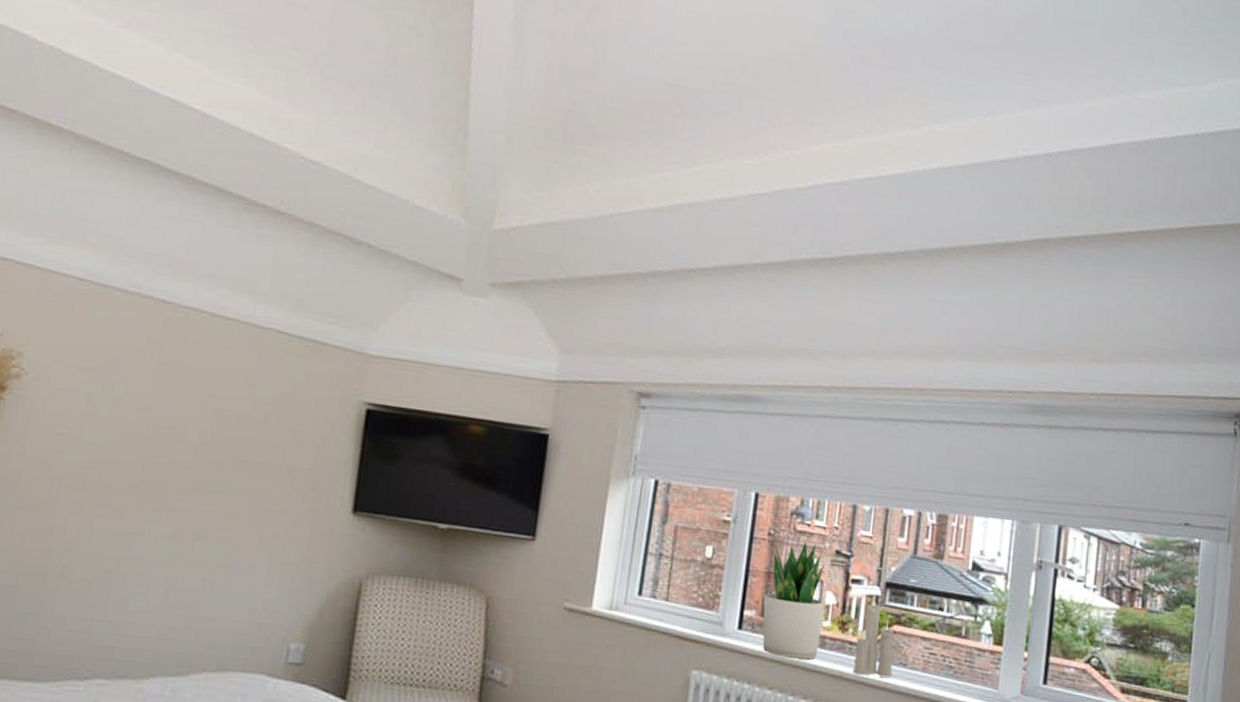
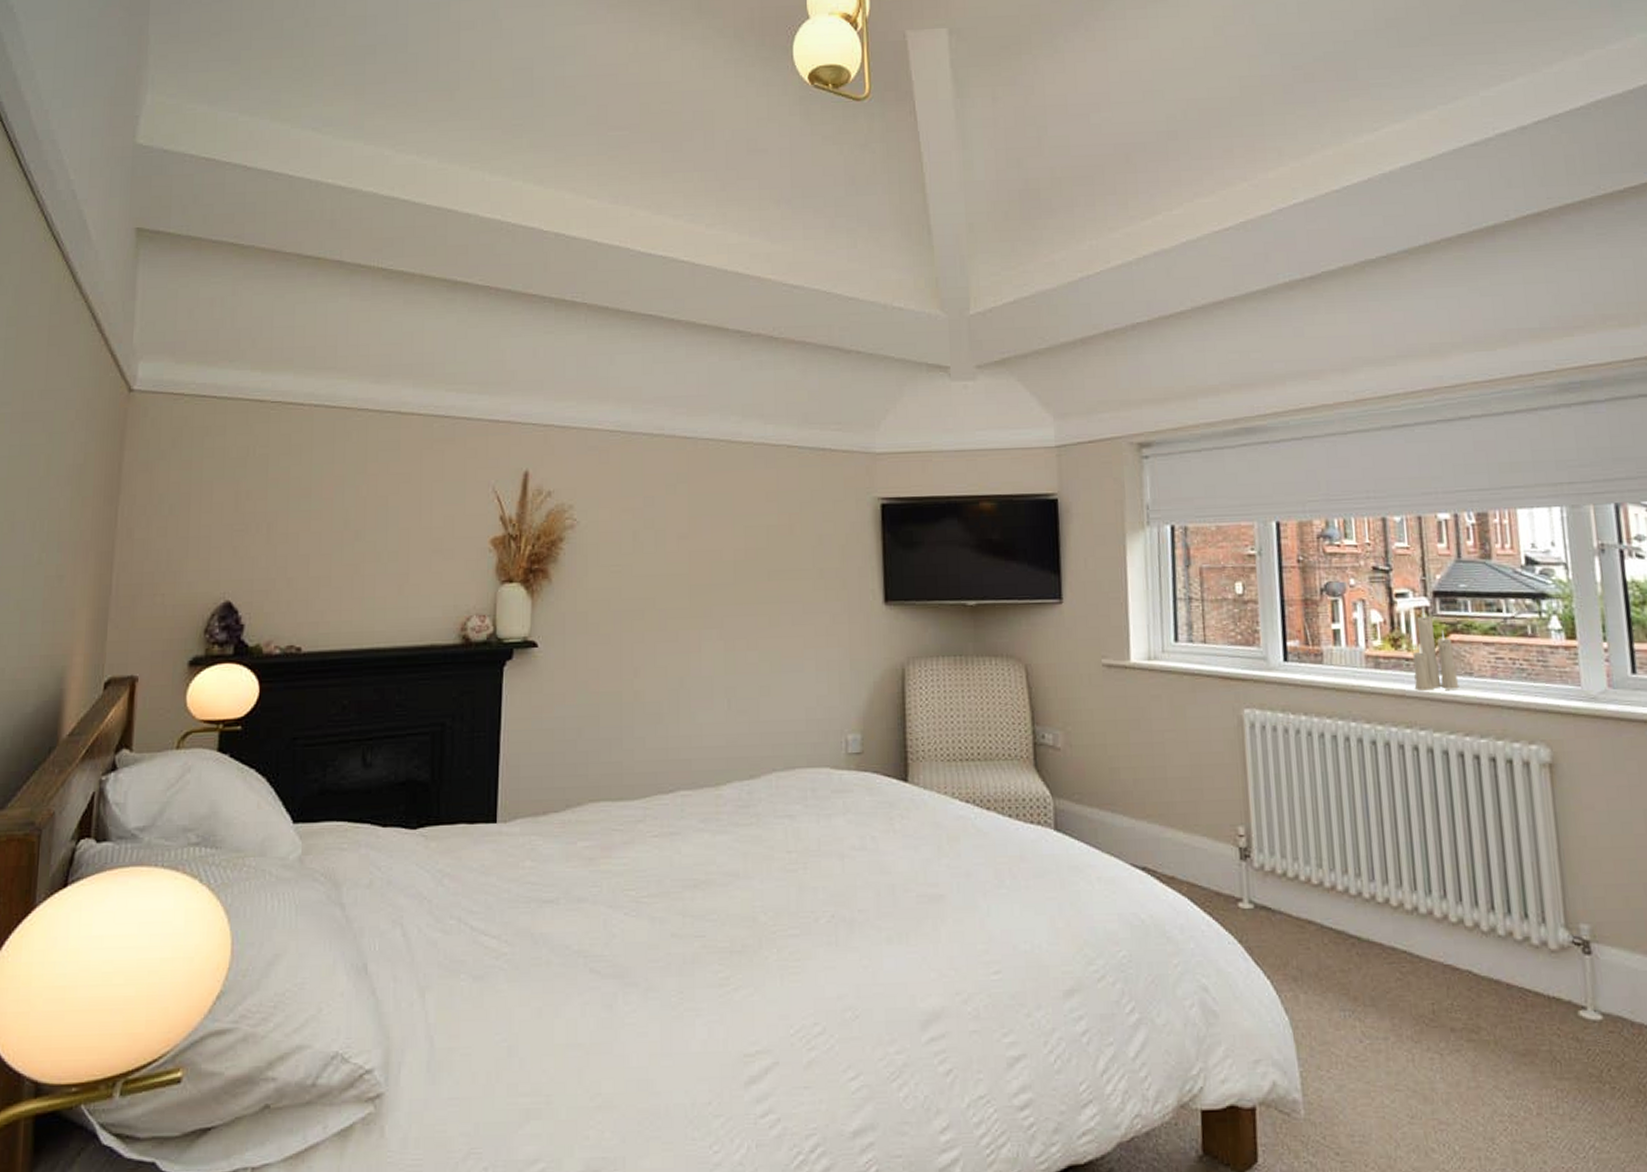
planter: present [762,542,825,660] -> none [1306,563,1374,684]

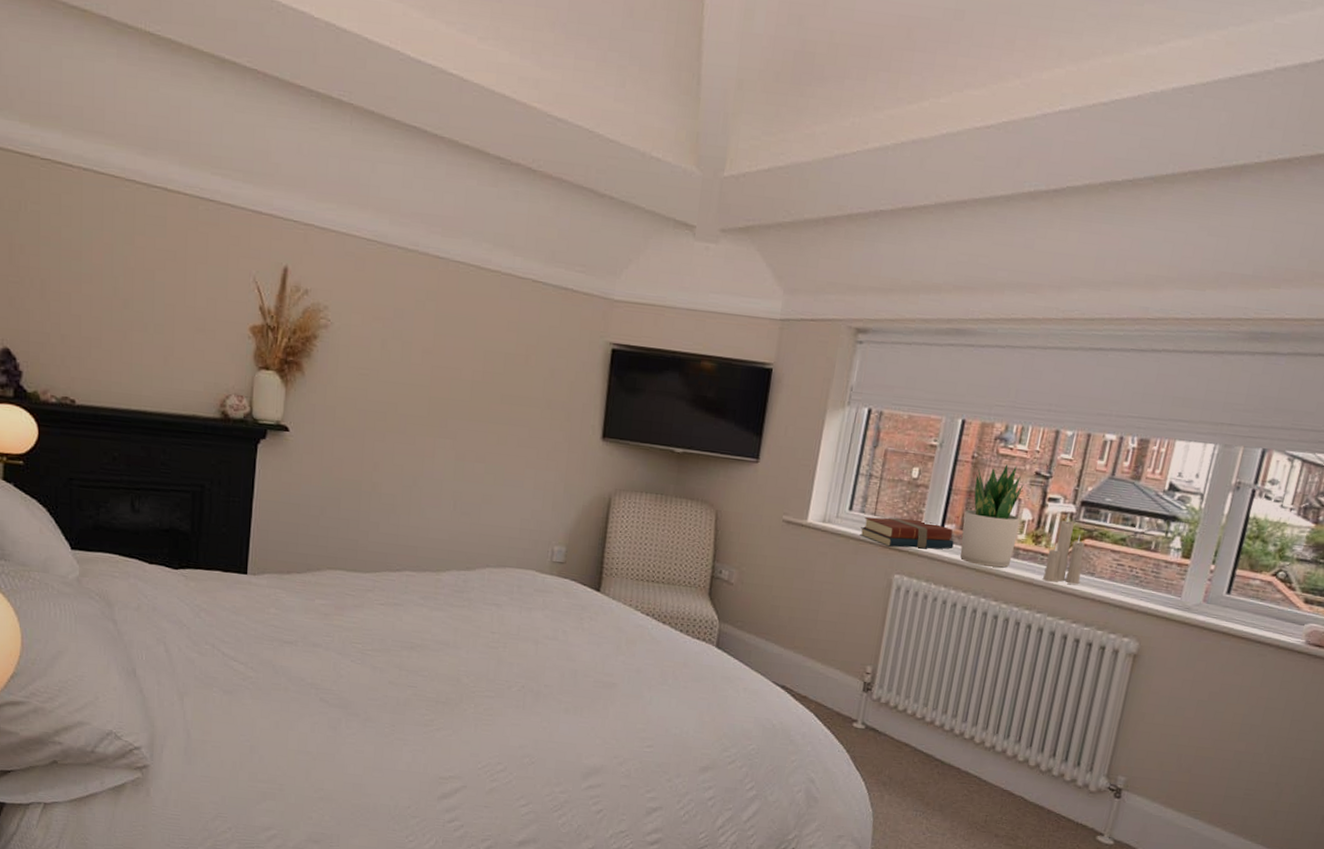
books: none [1192,640,1303,678] -> present [860,516,954,550]
planter: none [1306,563,1374,684] -> present [960,465,1024,568]

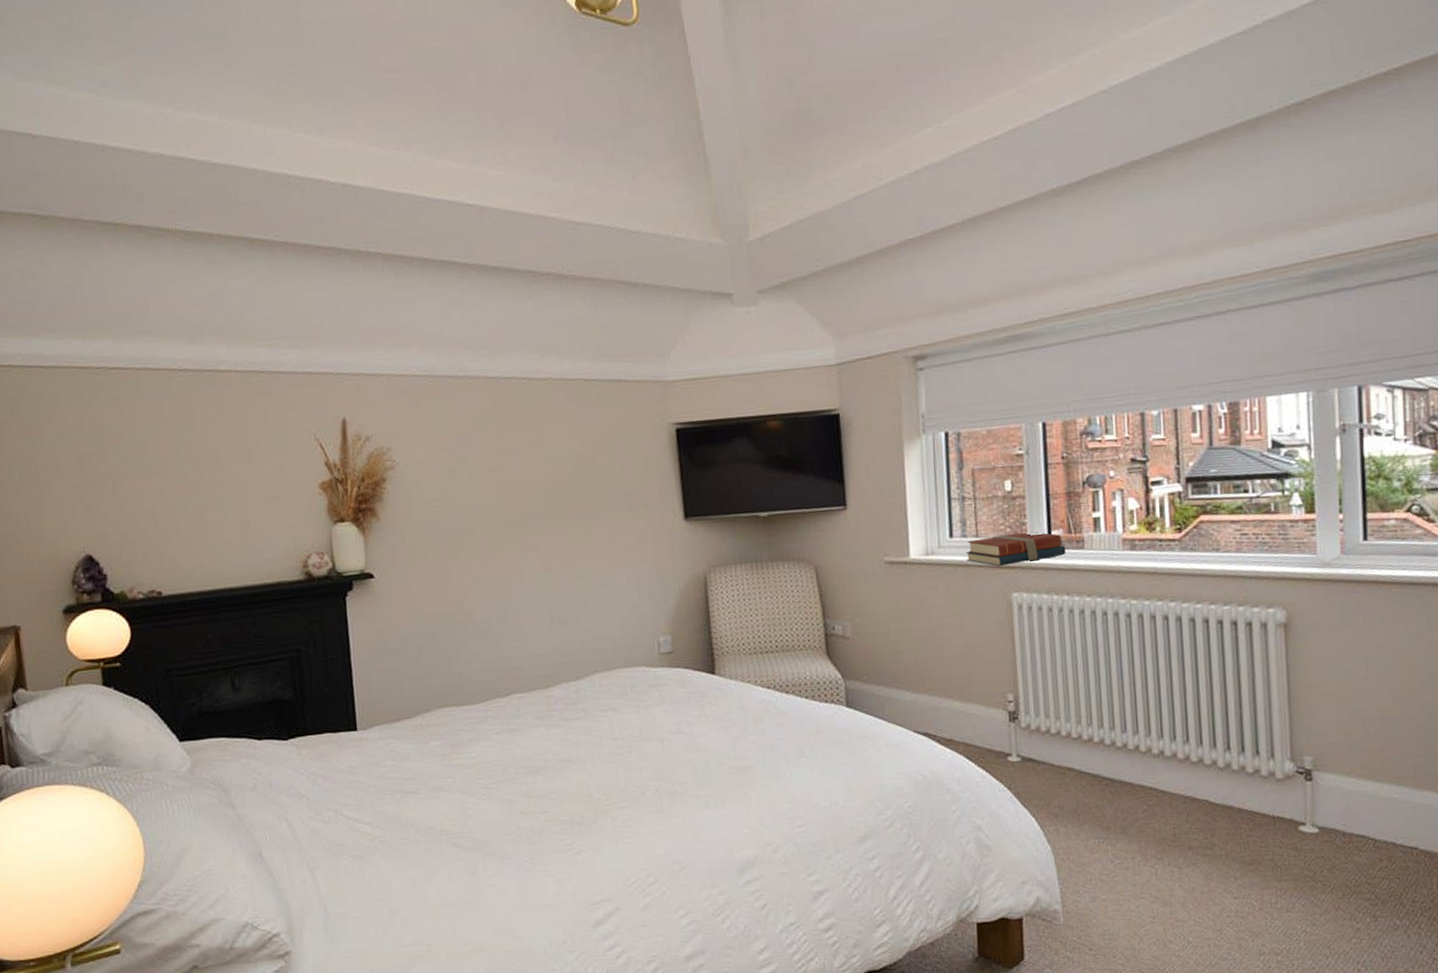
planter: present [960,465,1024,568] -> none [1070,457,1130,566]
candle: present [1042,514,1085,585] -> none [1165,493,1207,568]

